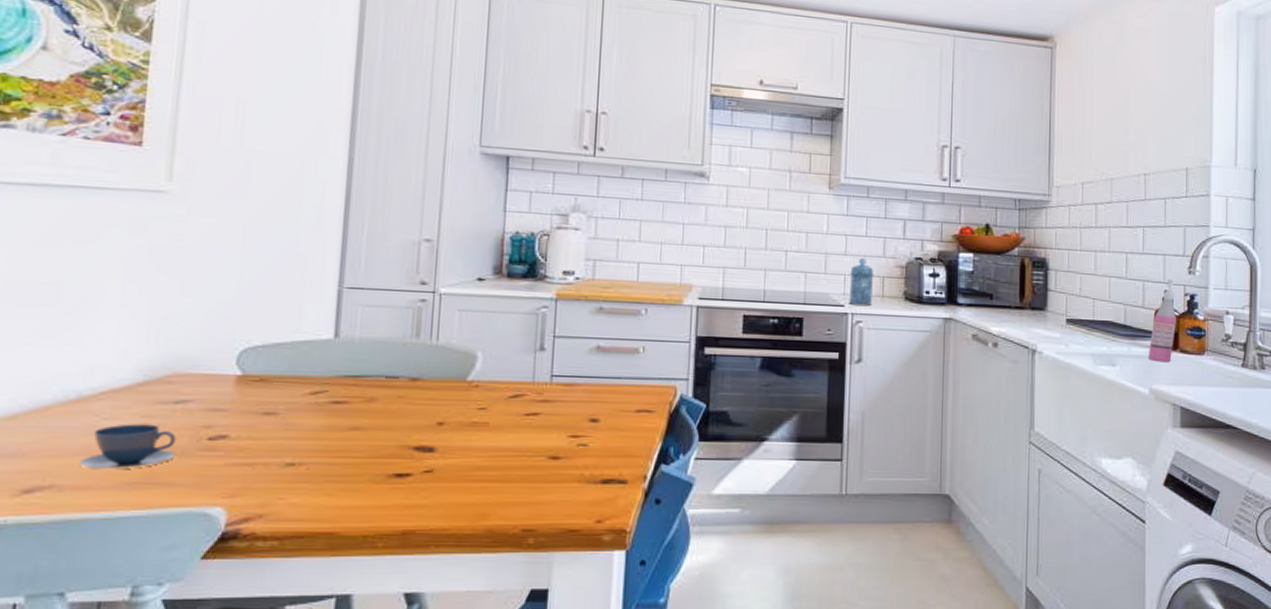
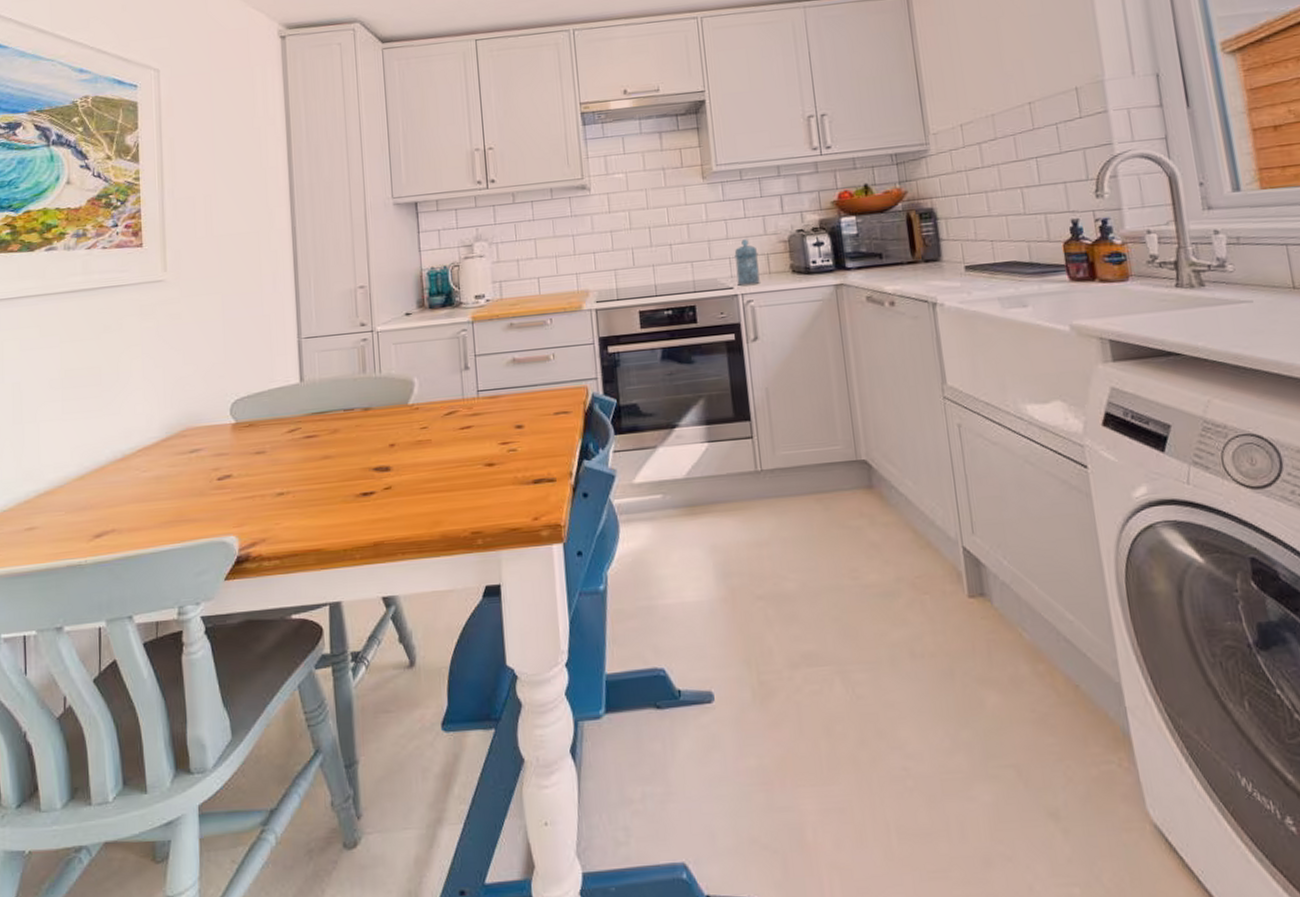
teacup: present [80,424,176,470] -> none [131,472,196,513]
soap dispenser: present [1148,278,1177,363] -> none [1062,206,1091,297]

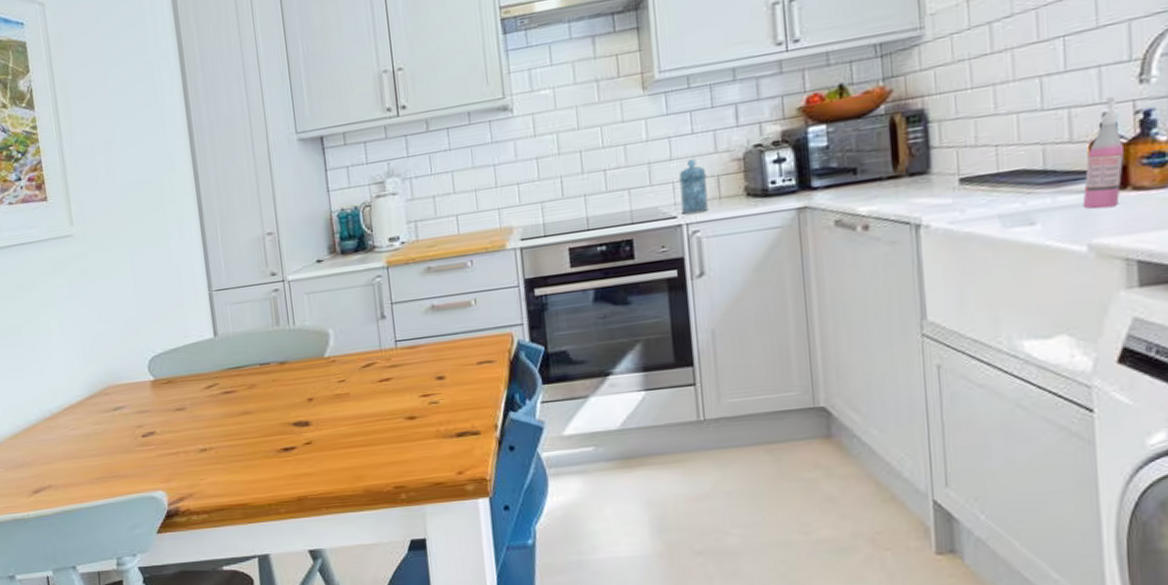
soap dispenser: none [1062,206,1091,297] -> present [1082,95,1125,210]

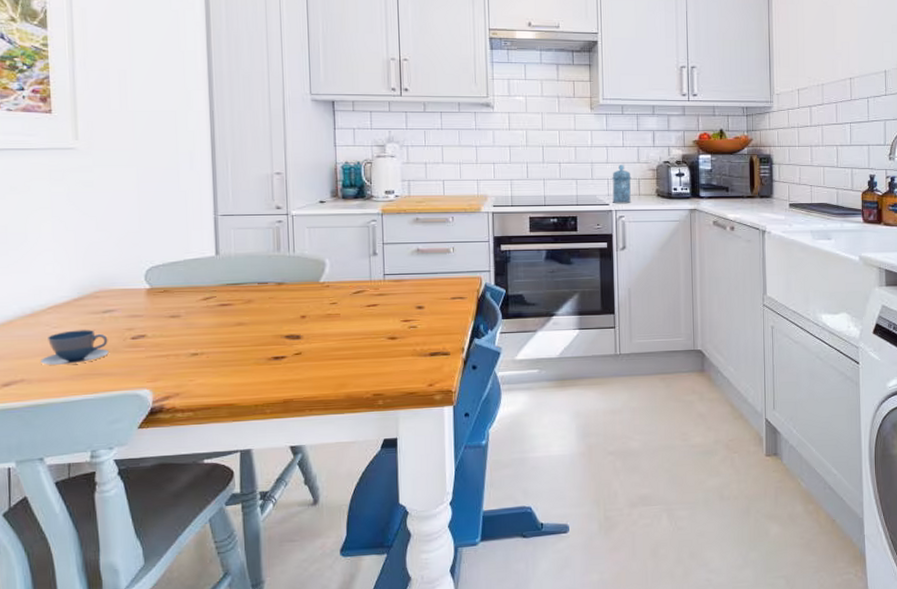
teacup: none [63,429,123,470] -> present [41,330,109,366]
soap dispenser: present [1082,95,1125,210] -> none [857,165,881,234]

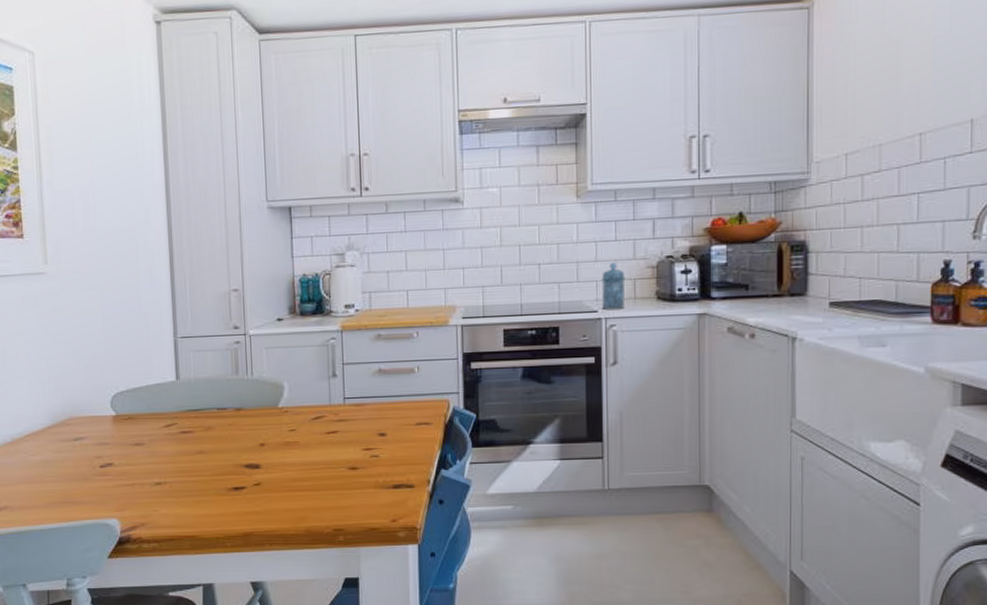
teacup: present [41,330,109,366] -> none [21,457,80,494]

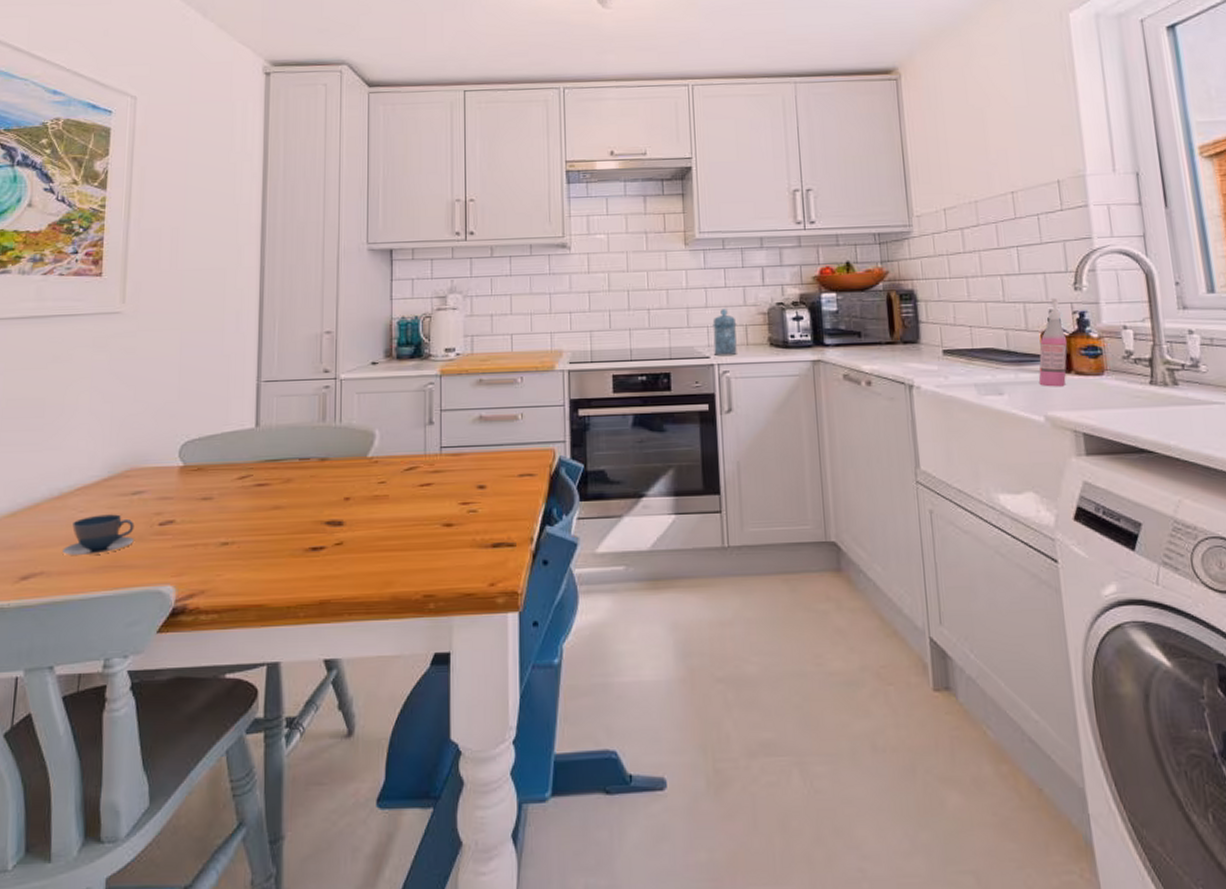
teacup: none [21,457,80,494] -> present [63,514,135,556]
soap dispenser: none [923,246,958,339] -> present [1038,297,1068,387]

